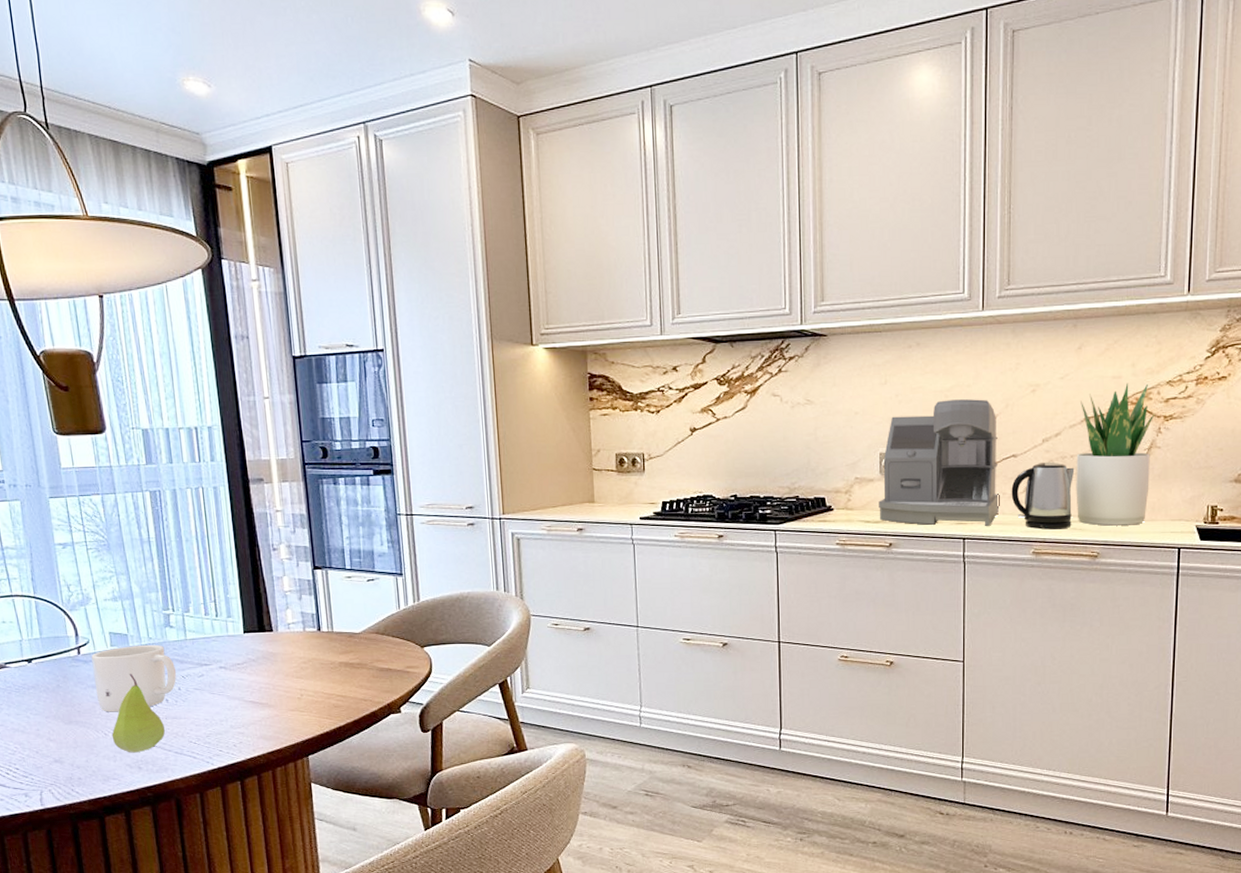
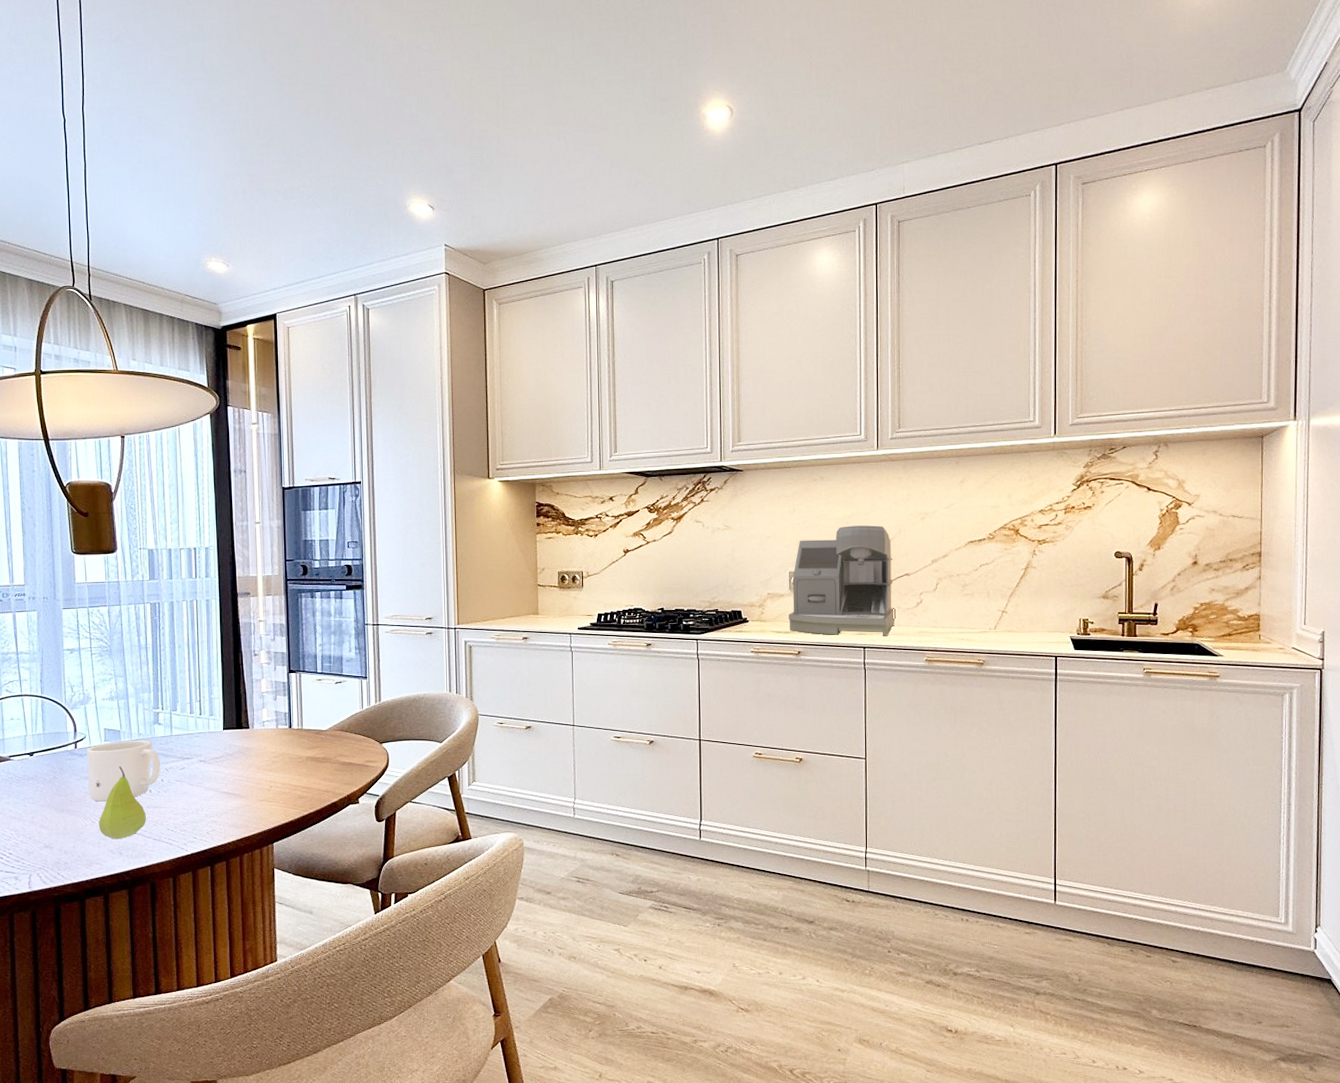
kettle: present [1011,461,1075,530] -> none [905,580,961,640]
planter: present [1076,383,1155,526] -> none [962,511,1030,637]

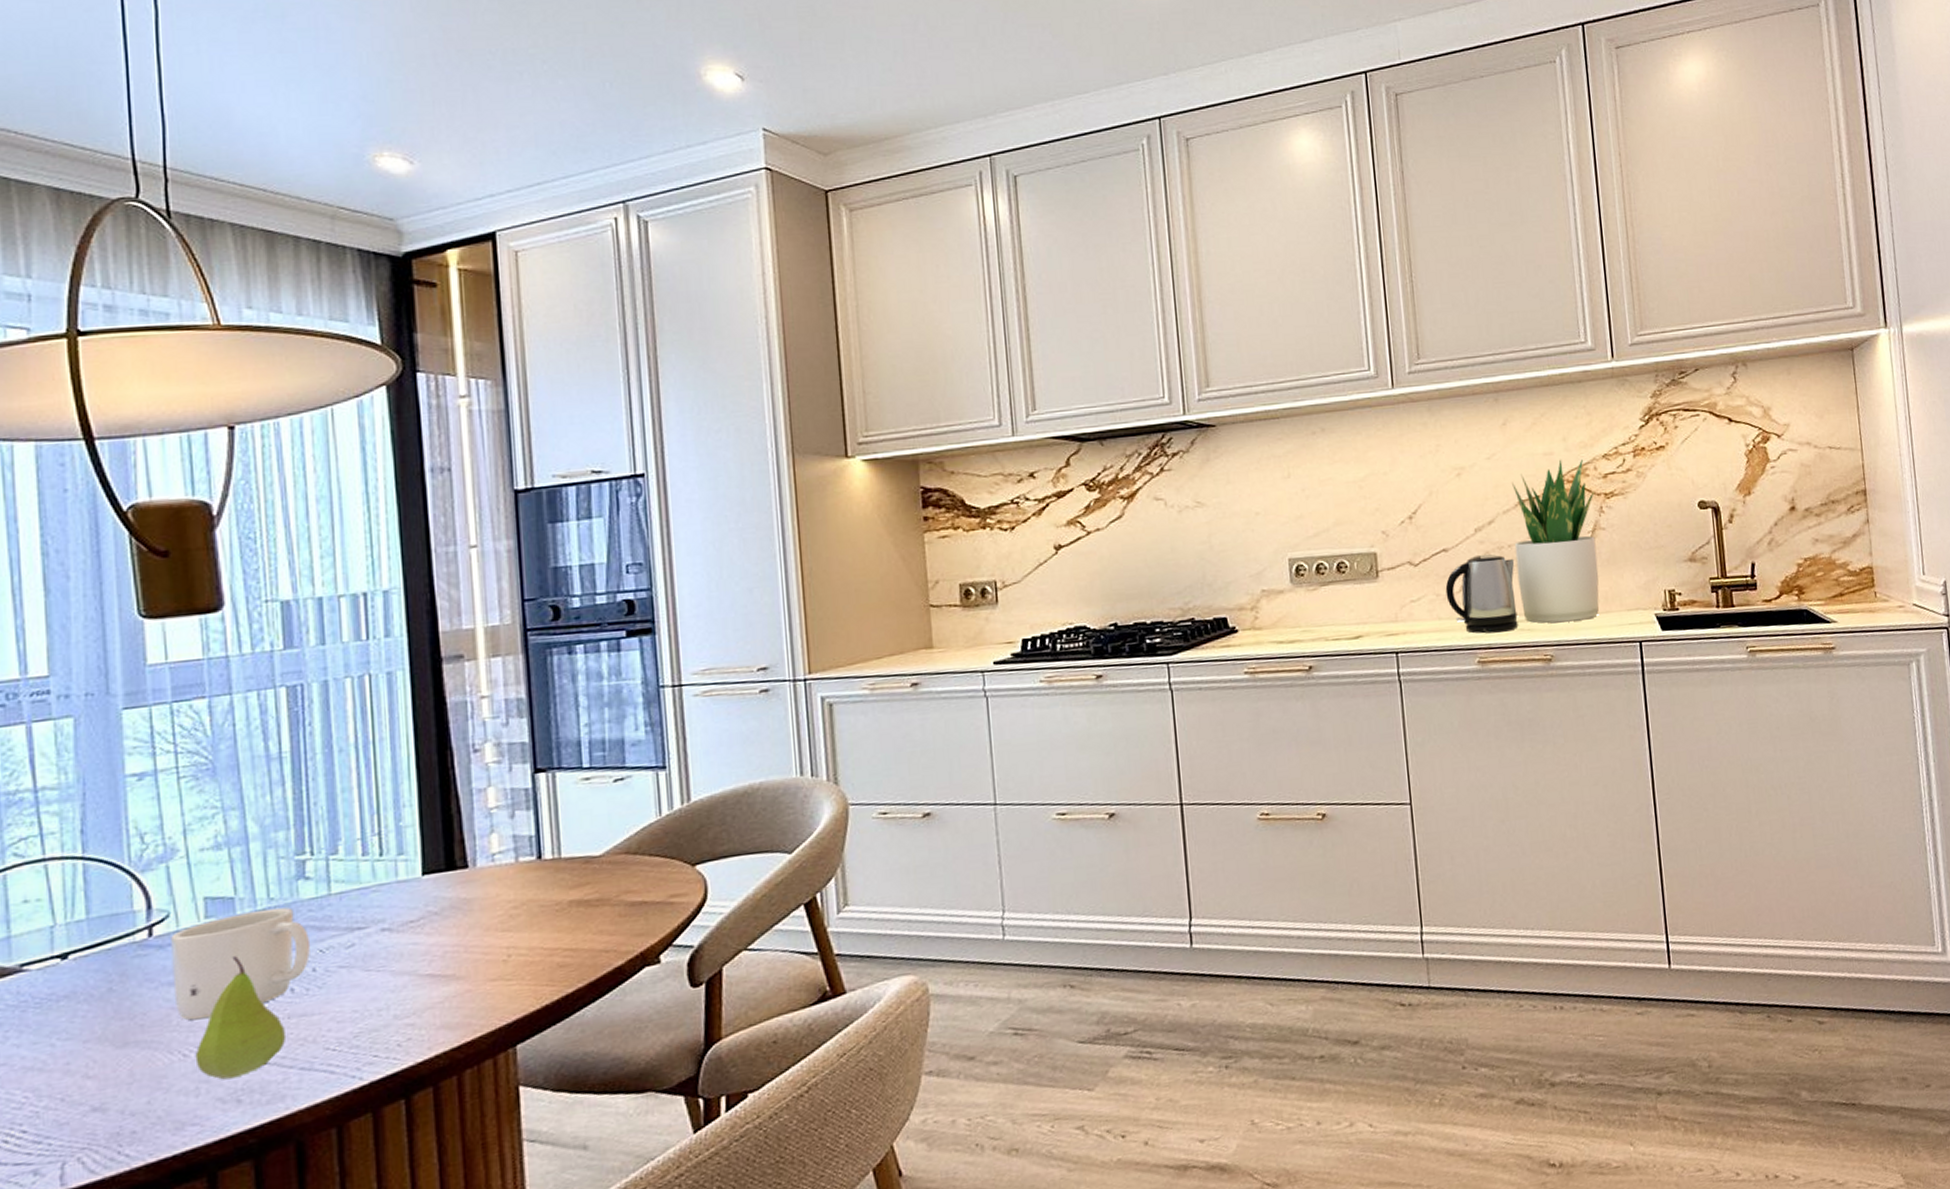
coffee machine: present [788,525,895,636] -> none [1292,488,1434,641]
kettle: none [905,580,961,640] -> present [1445,553,1519,634]
planter: none [962,511,1030,637] -> present [1512,459,1599,623]

